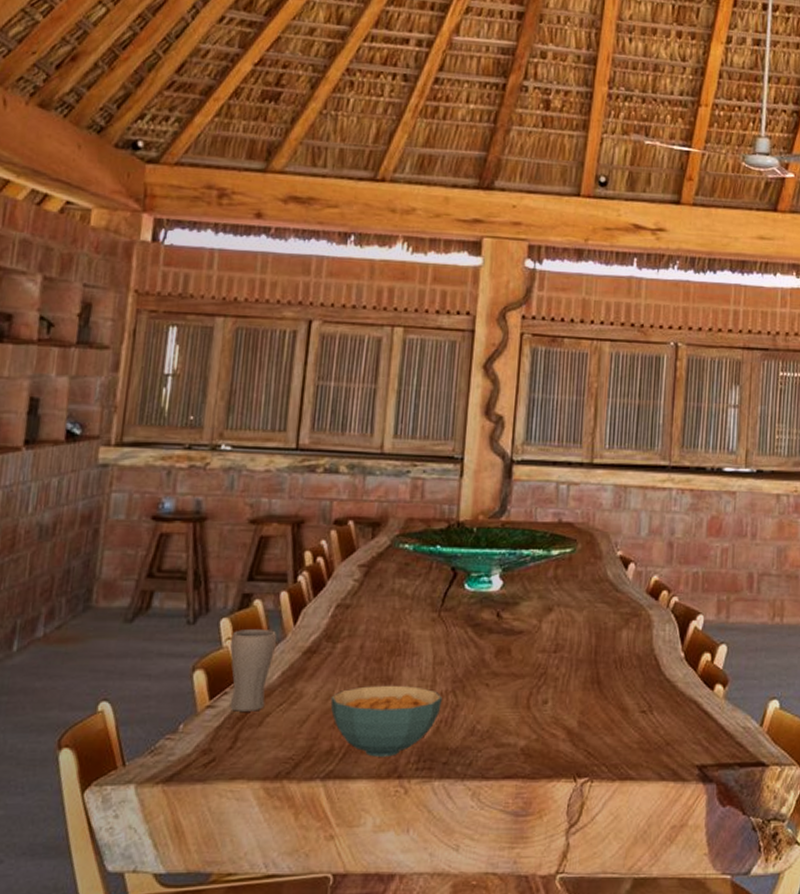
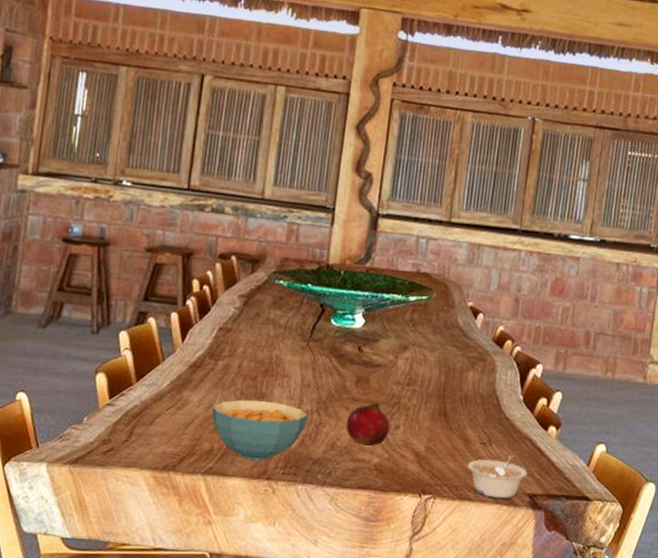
drinking glass: present [229,628,277,712] -> none [126,342,167,412]
fruit: none [486,676,537,728] -> present [346,403,390,447]
legume: none [627,722,695,774] -> present [468,455,528,499]

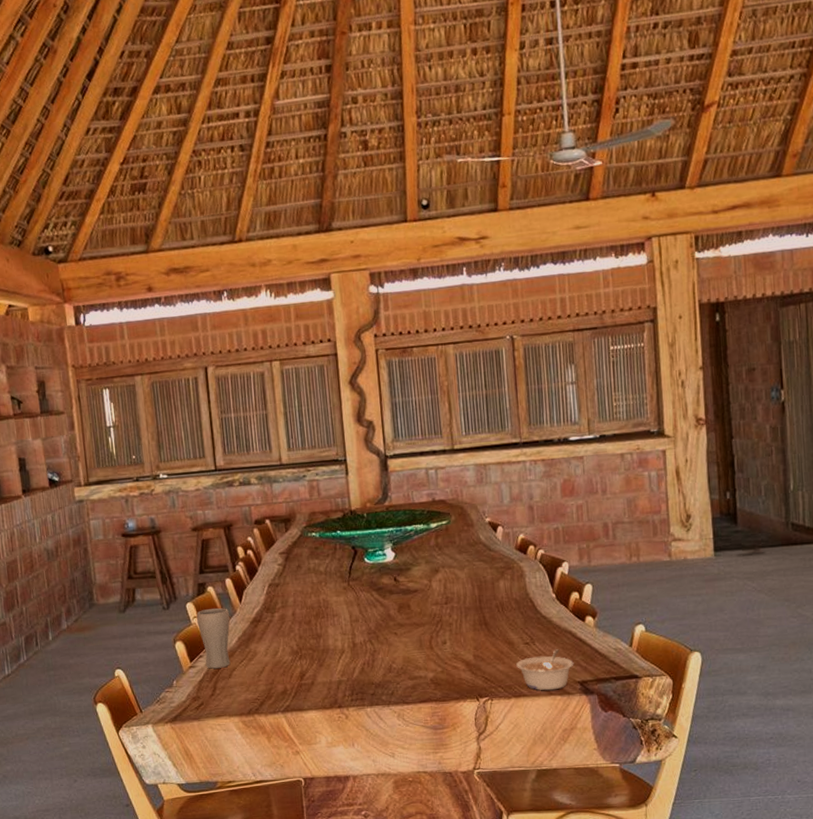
drinking glass: none [126,342,167,412] -> present [196,607,231,669]
cereal bowl: present [211,399,308,461] -> none [278,639,363,694]
fruit: present [346,403,390,447] -> none [397,625,438,665]

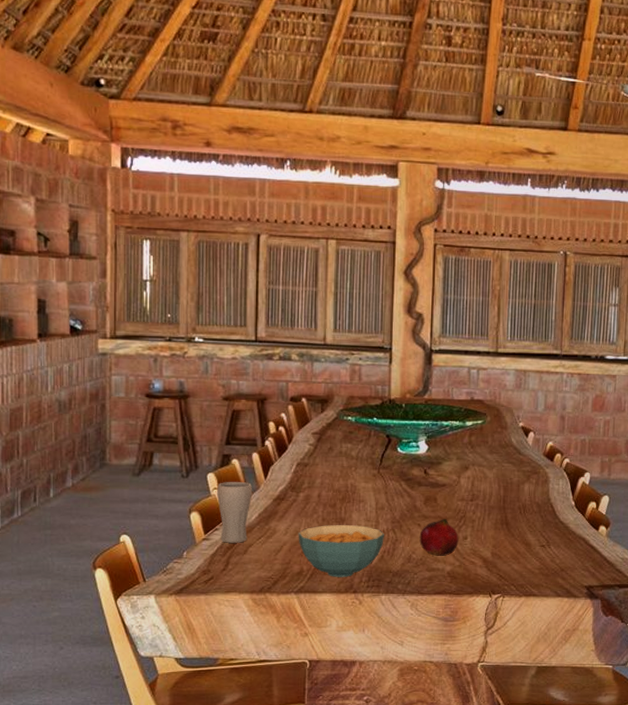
cereal bowl: none [278,639,363,694] -> present [298,524,384,577]
fruit: none [397,625,438,665] -> present [419,519,459,557]
legume: present [516,649,574,691] -> none [530,554,584,592]

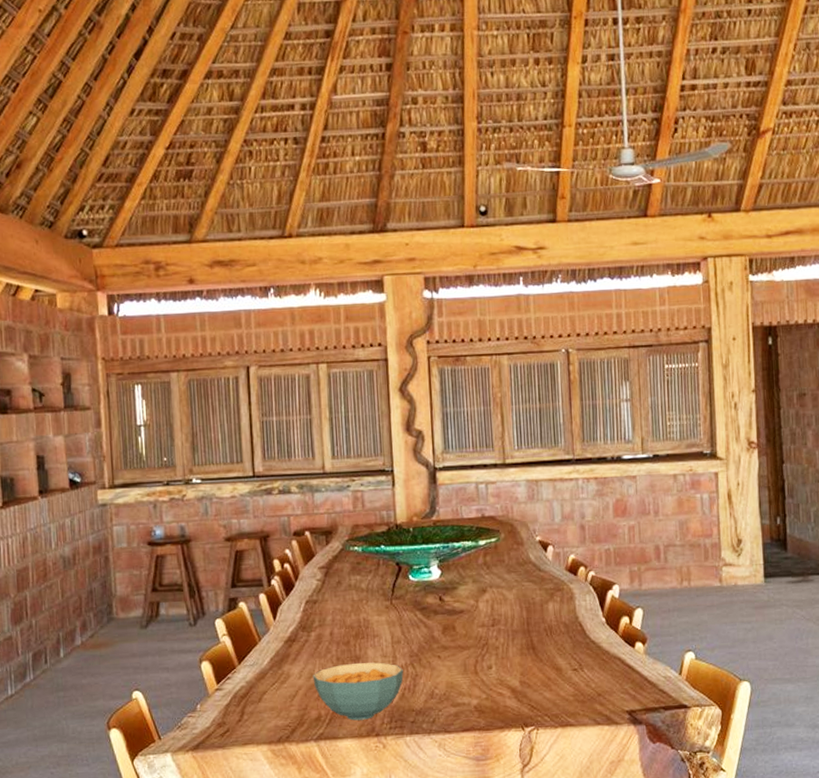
drinking glass: present [217,481,253,543] -> none [226,625,263,692]
fruit: present [419,519,459,557] -> none [440,648,483,690]

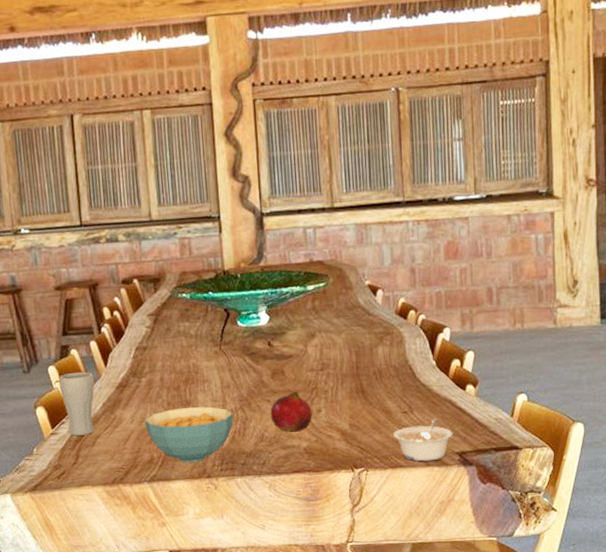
drinking glass: none [226,625,263,692] -> present [59,371,95,436]
fruit: none [440,648,483,690] -> present [270,392,313,433]
legume: none [564,676,623,720] -> present [393,418,453,462]

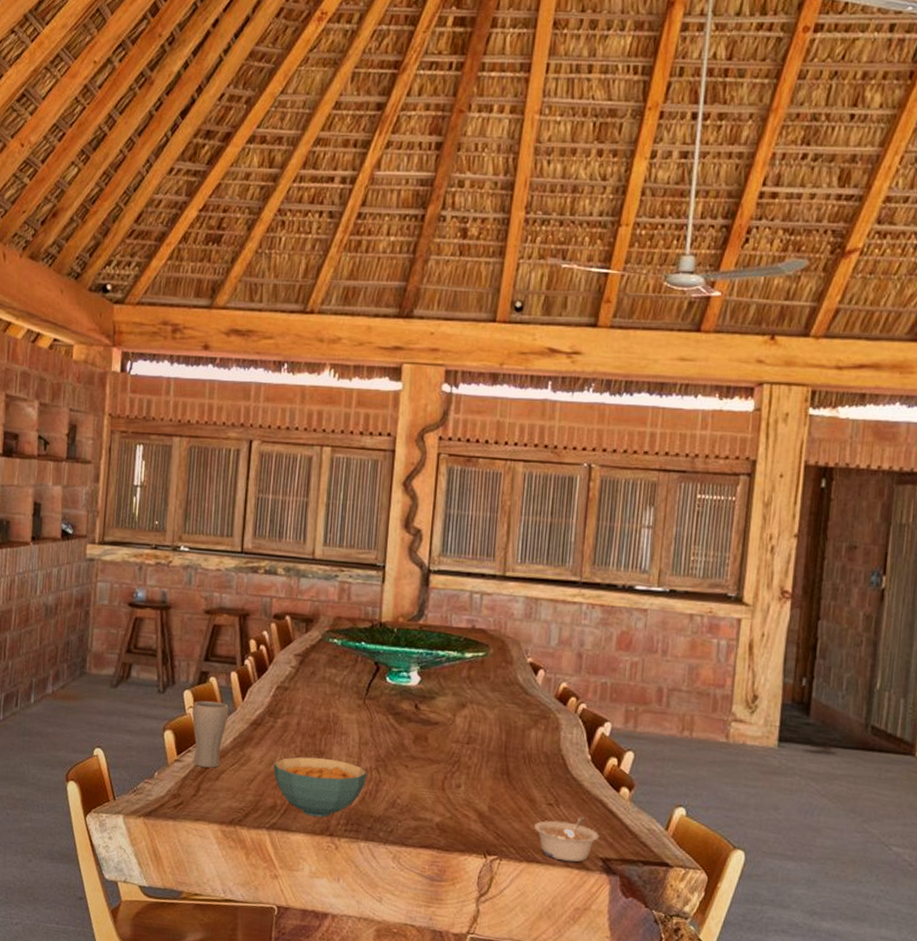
fruit: present [270,392,313,433] -> none [405,761,451,805]

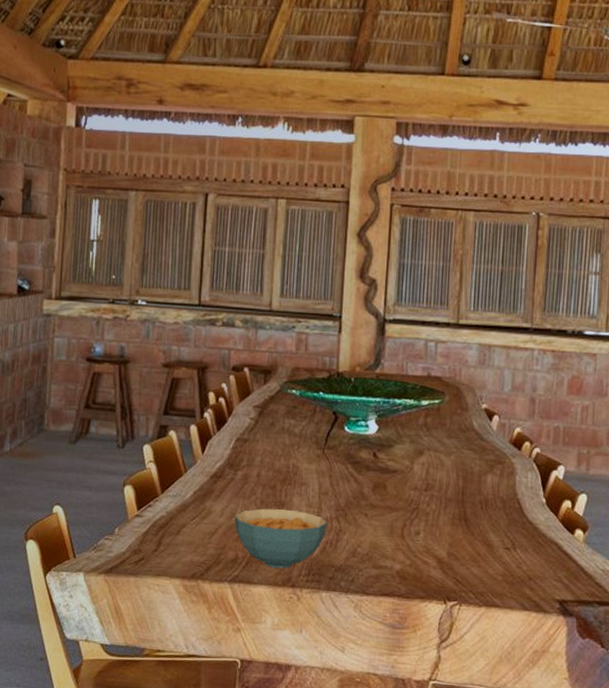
drinking glass: present [192,700,229,768] -> none [152,454,189,522]
legume: present [534,817,600,863] -> none [492,560,556,605]

